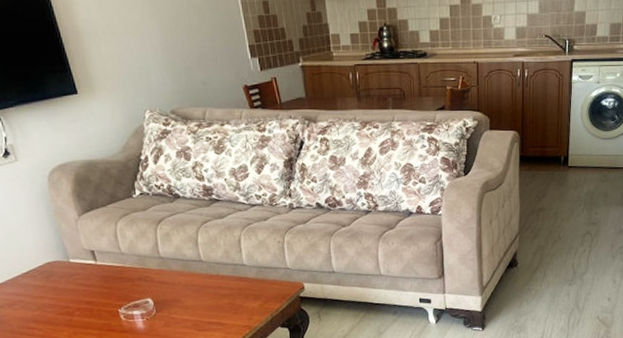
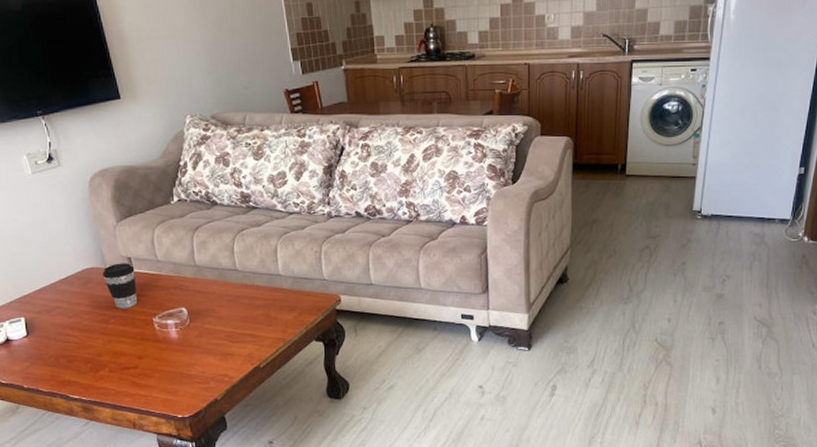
coffee cup: none [65,256,102,301] -> present [102,263,137,309]

